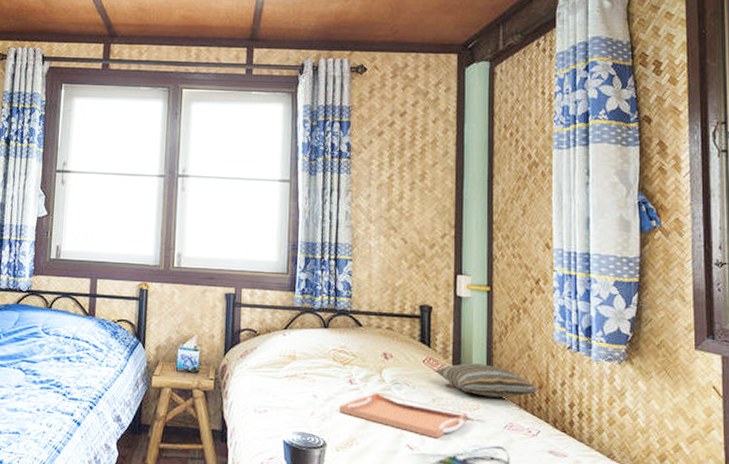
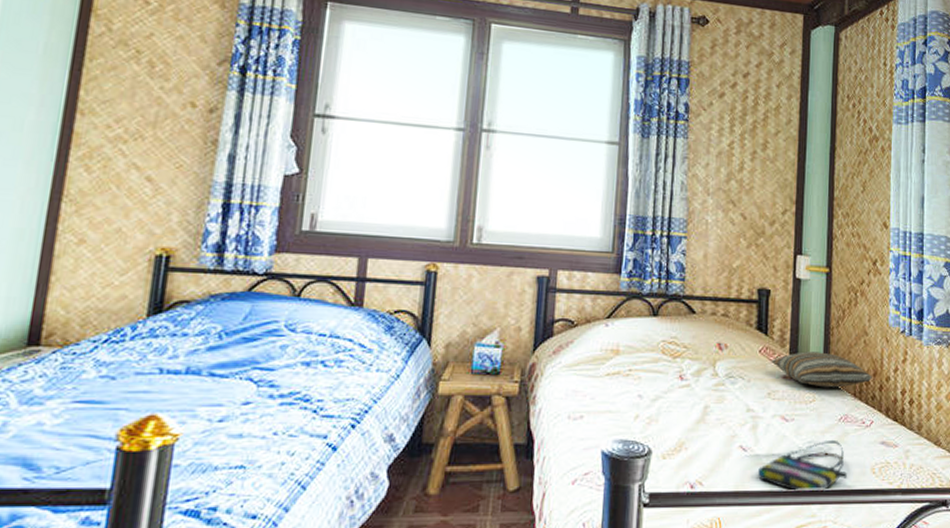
serving tray: present [339,393,468,439] -> none [667,389,804,437]

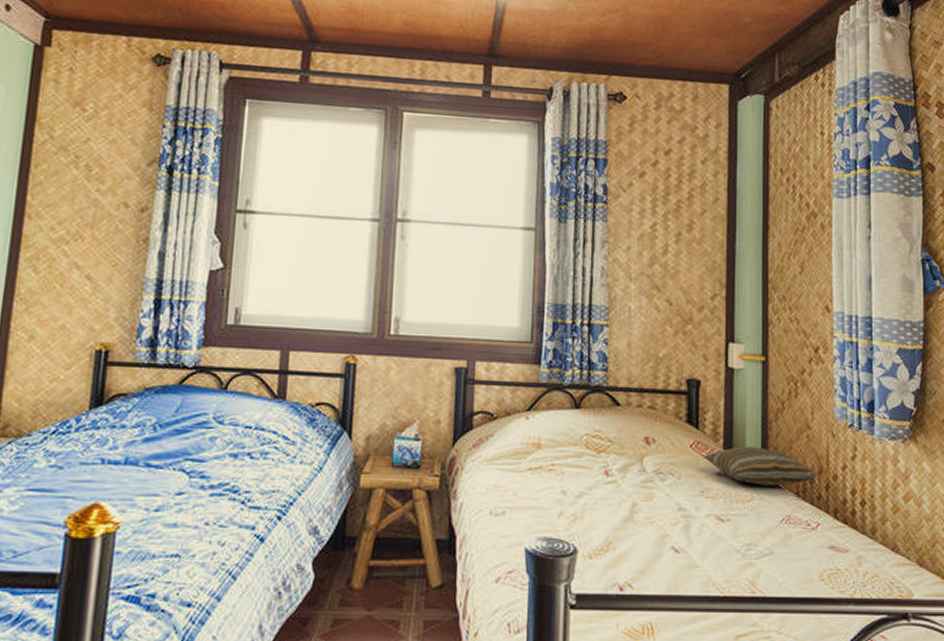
tote bag: present [757,439,847,492] -> none [691,542,791,599]

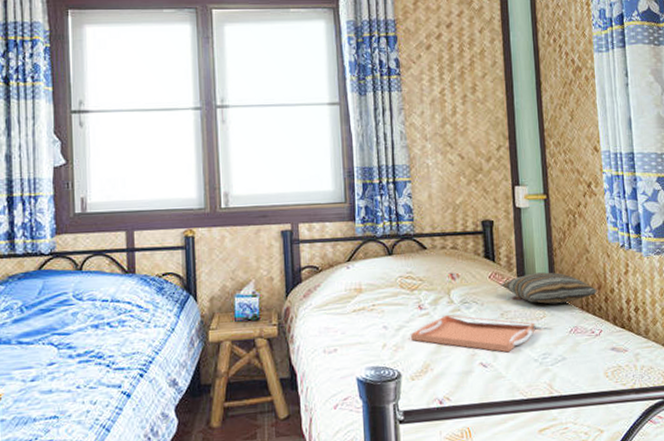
serving tray: none [593,486,741,538] -> present [411,315,536,353]

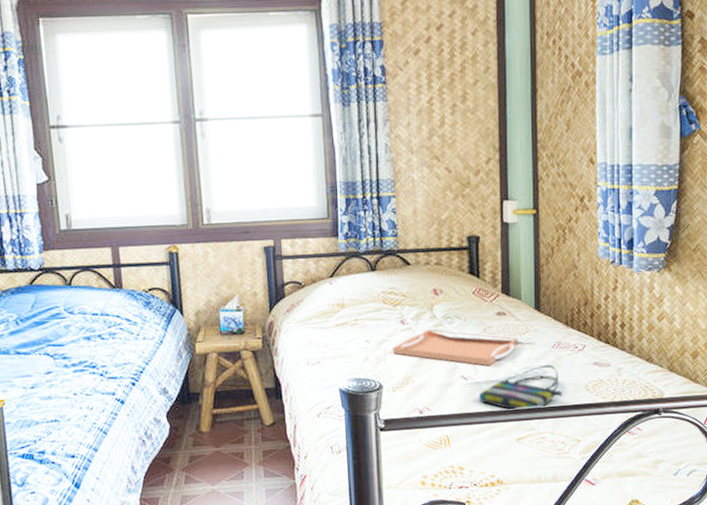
tote bag: none [498,350,582,400] -> present [478,364,562,411]
pillow: present [501,272,597,305] -> none [485,288,583,320]

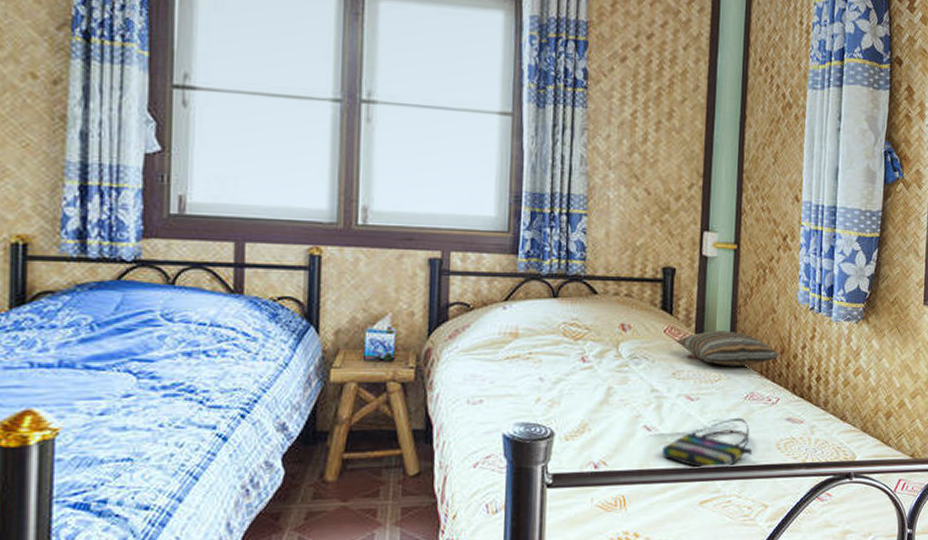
serving tray: present [393,330,518,366] -> none [570,370,709,416]
pillow: none [485,288,583,320] -> present [676,331,779,367]

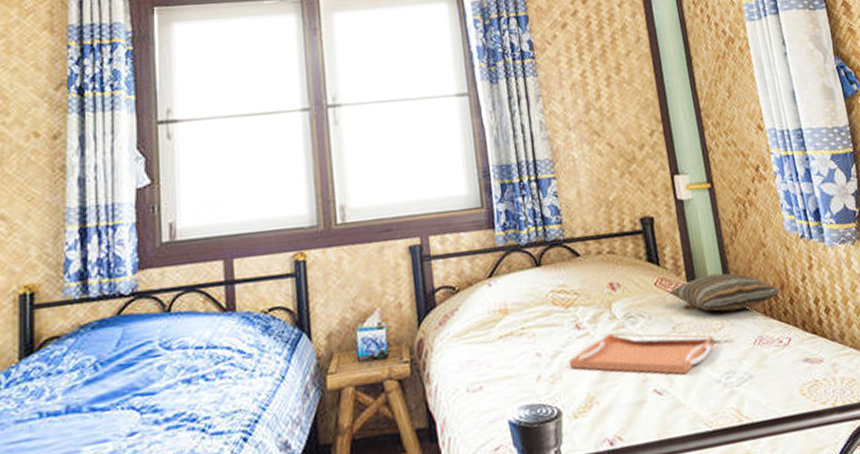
serving tray: none [570,370,709,416] -> present [569,333,715,375]
tote bag: present [661,417,752,469] -> none [678,366,776,430]

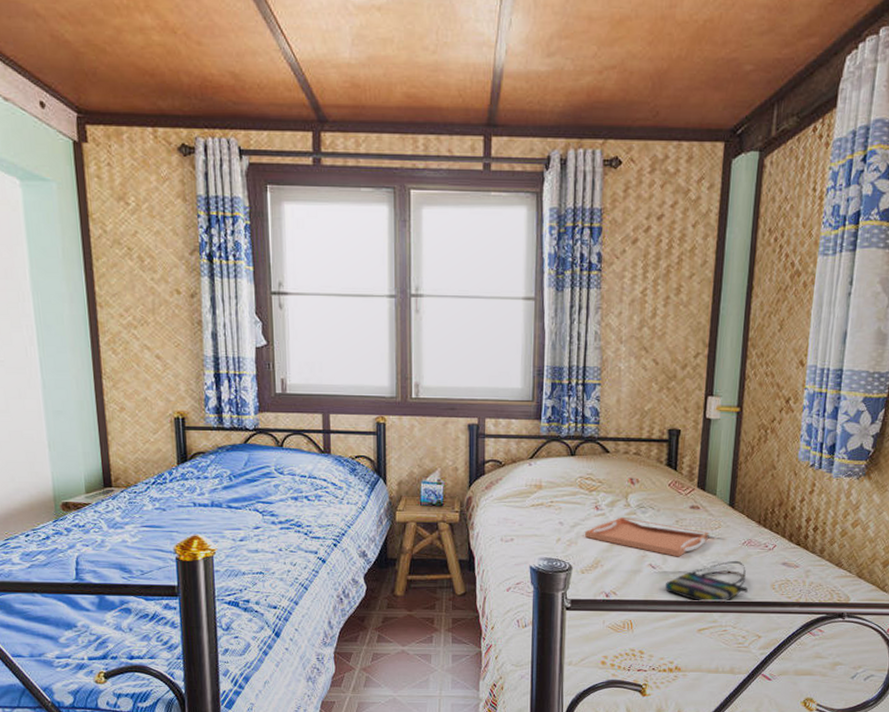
pillow: present [669,273,780,312] -> none [680,485,778,516]
tote bag: none [678,366,776,430] -> present [664,560,748,603]

